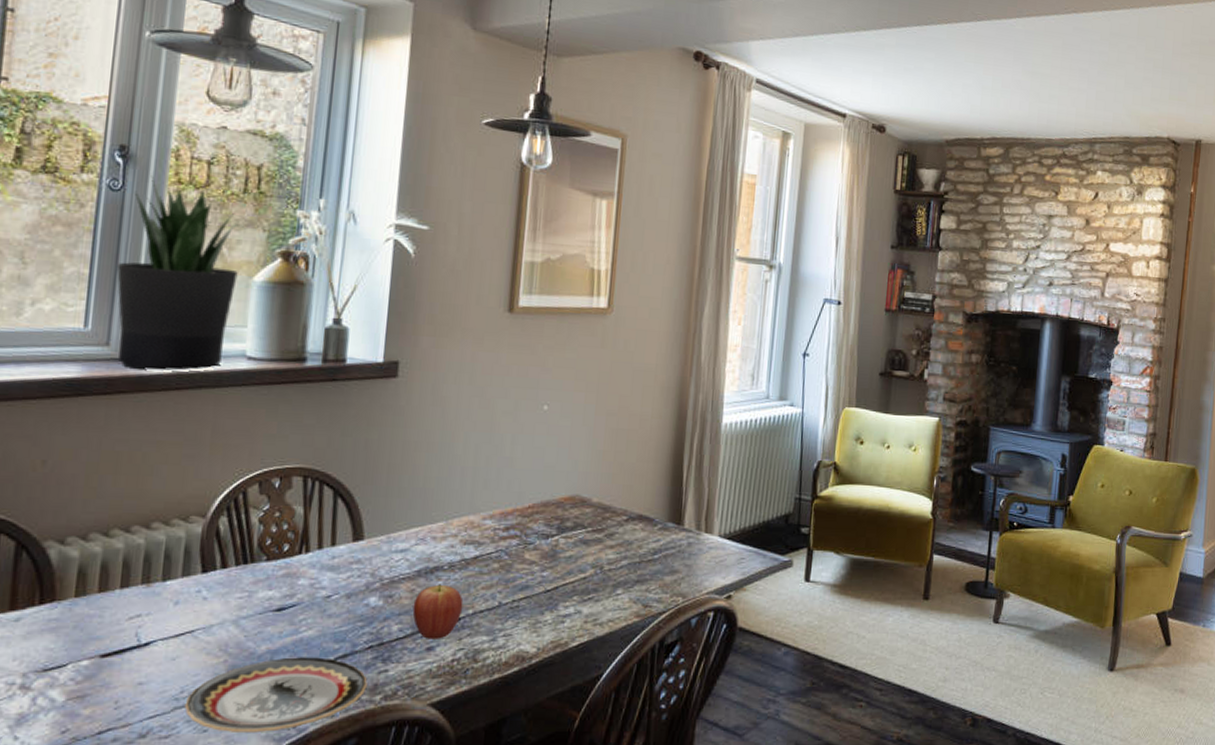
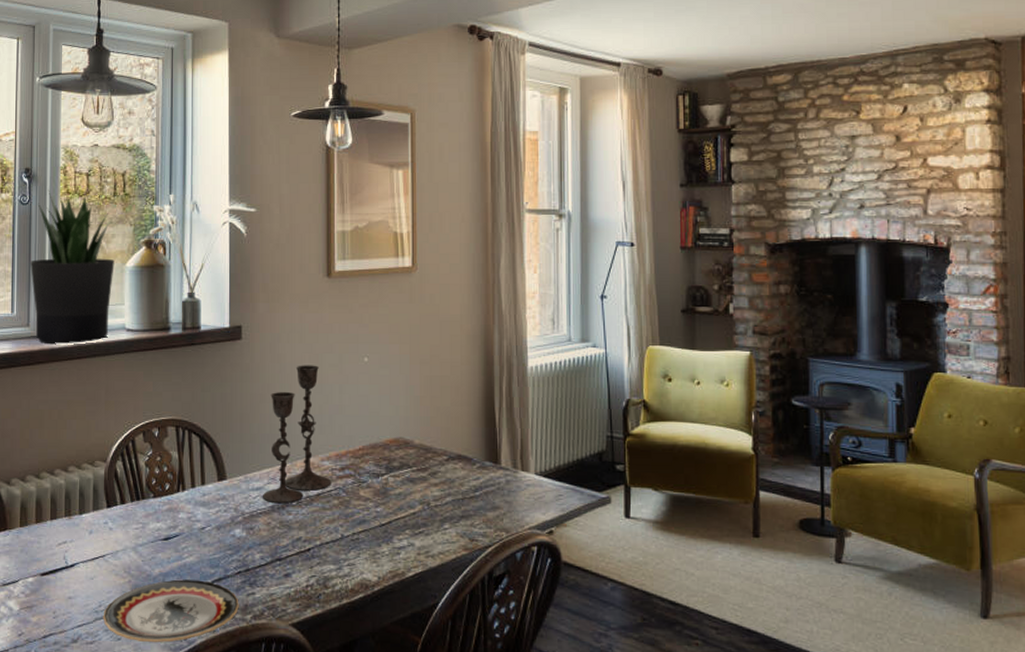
candlestick: none [408,410,493,567] -> present [263,365,331,503]
fruit: present [412,584,464,639] -> none [270,518,311,567]

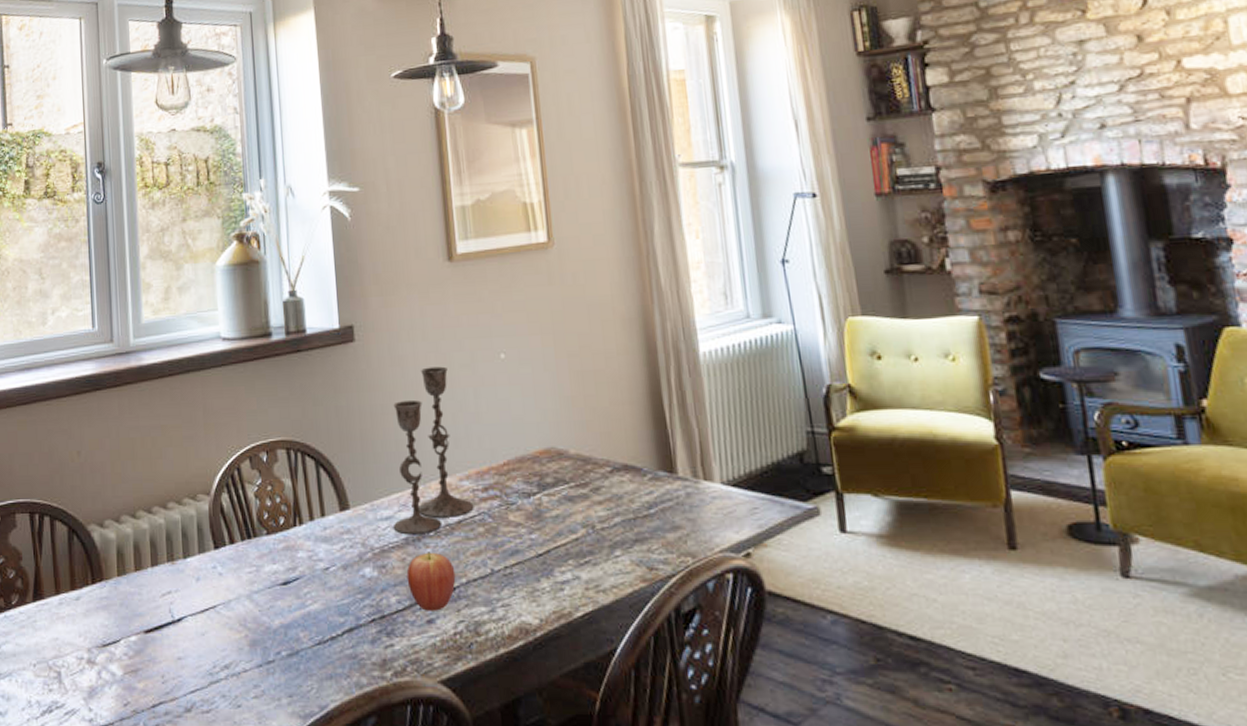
planter: present [30,190,115,344] -> none [110,184,204,360]
plate: present [103,579,239,643] -> none [218,631,377,710]
fruit: none [270,518,311,567] -> present [406,552,456,611]

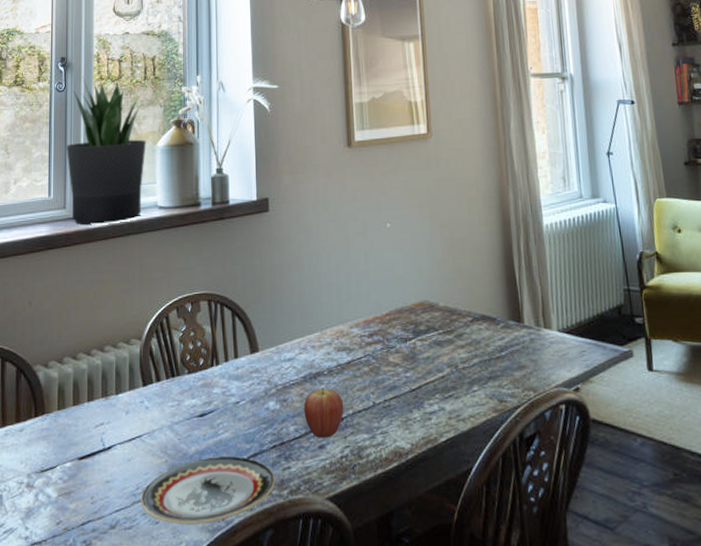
planter: none [110,184,204,360] -> present [66,76,146,224]
plate: none [218,631,377,710] -> present [140,456,276,525]
candlestick: present [393,366,474,534] -> none [295,233,361,373]

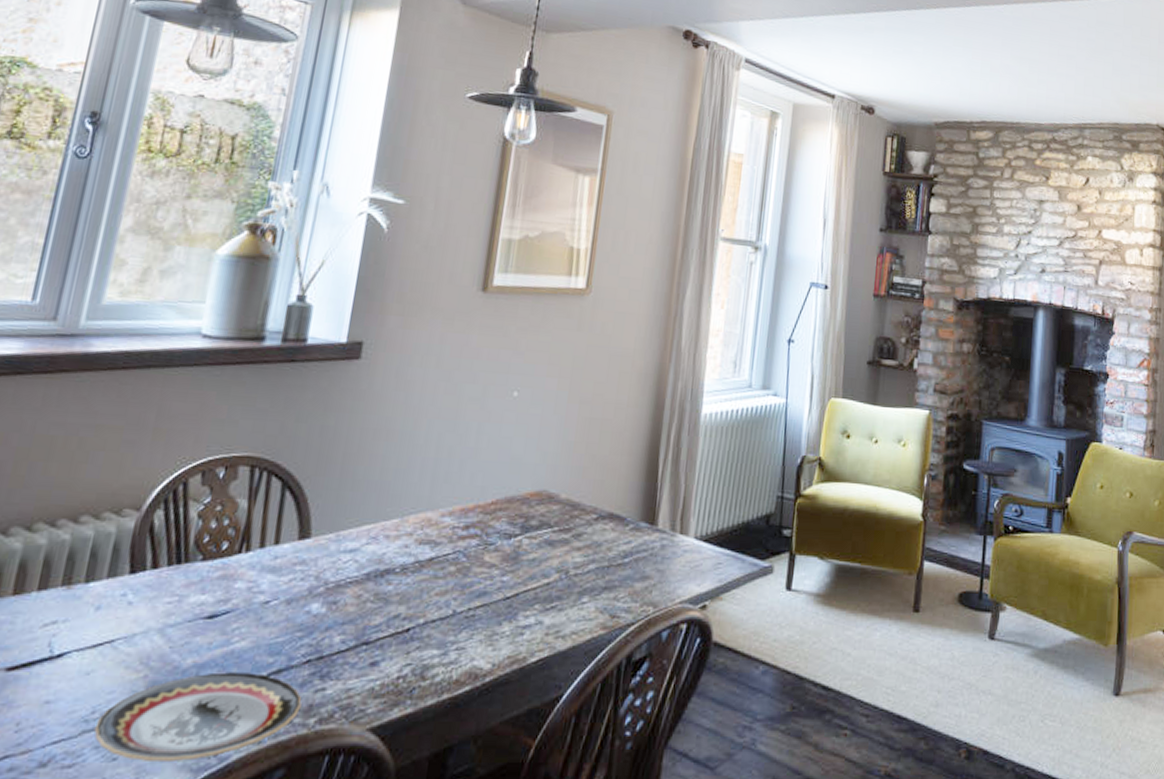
planter: present [66,76,146,224] -> none [64,143,208,349]
fruit: present [303,388,344,438] -> none [357,589,415,653]

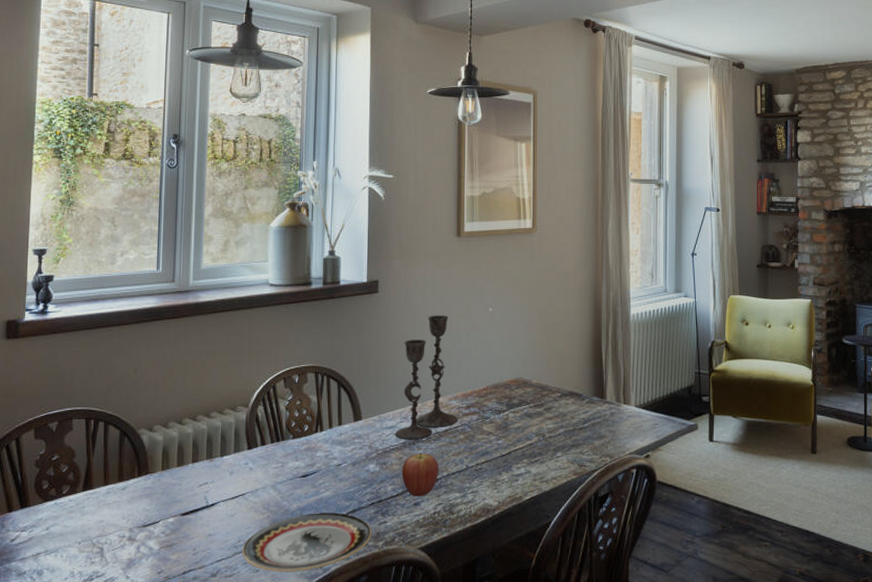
candlestick: none [356,395,456,569] -> present [395,315,458,439]
fruit: none [357,589,415,653] -> present [402,453,439,496]

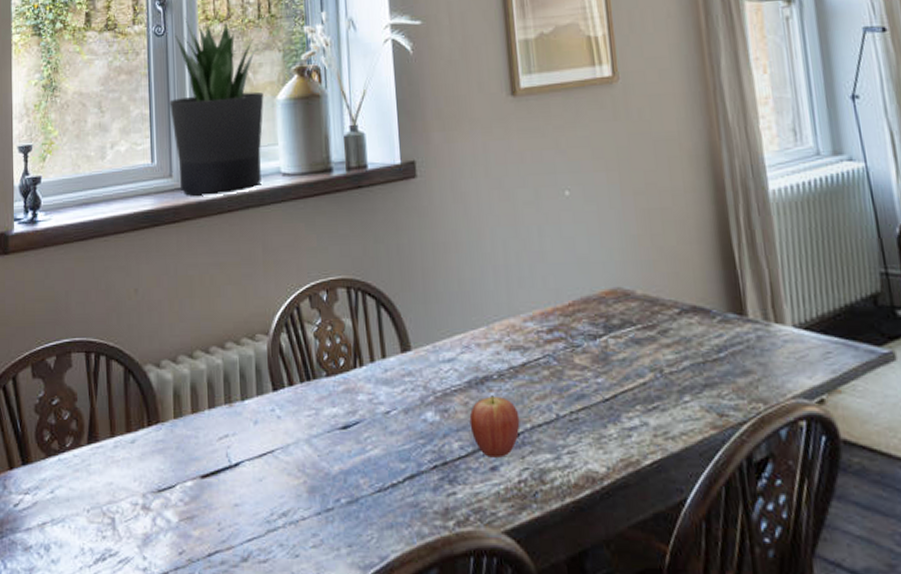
planter: none [177,155,259,298] -> present [170,17,264,196]
plate: present [242,512,372,573] -> none [276,478,439,560]
candlestick: present [395,315,458,439] -> none [456,203,539,376]

